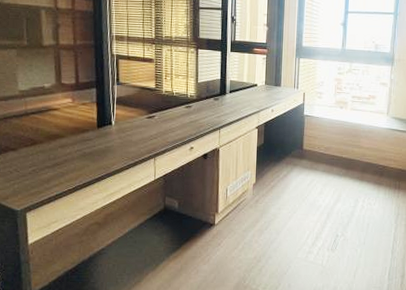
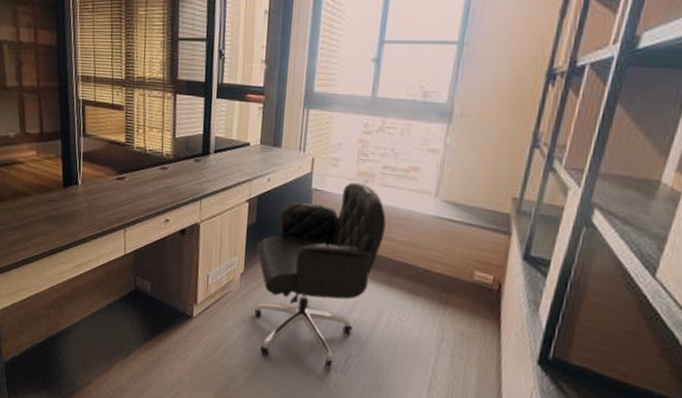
office chair: none [265,109,357,249] -> present [254,182,386,369]

